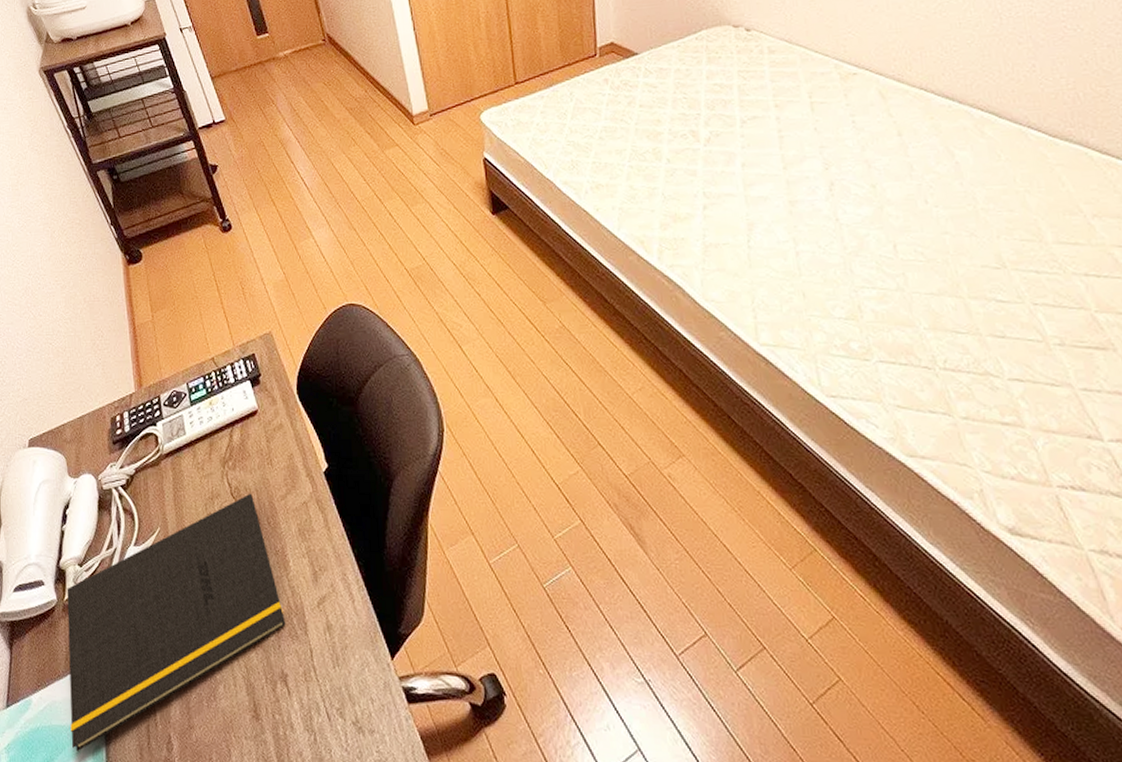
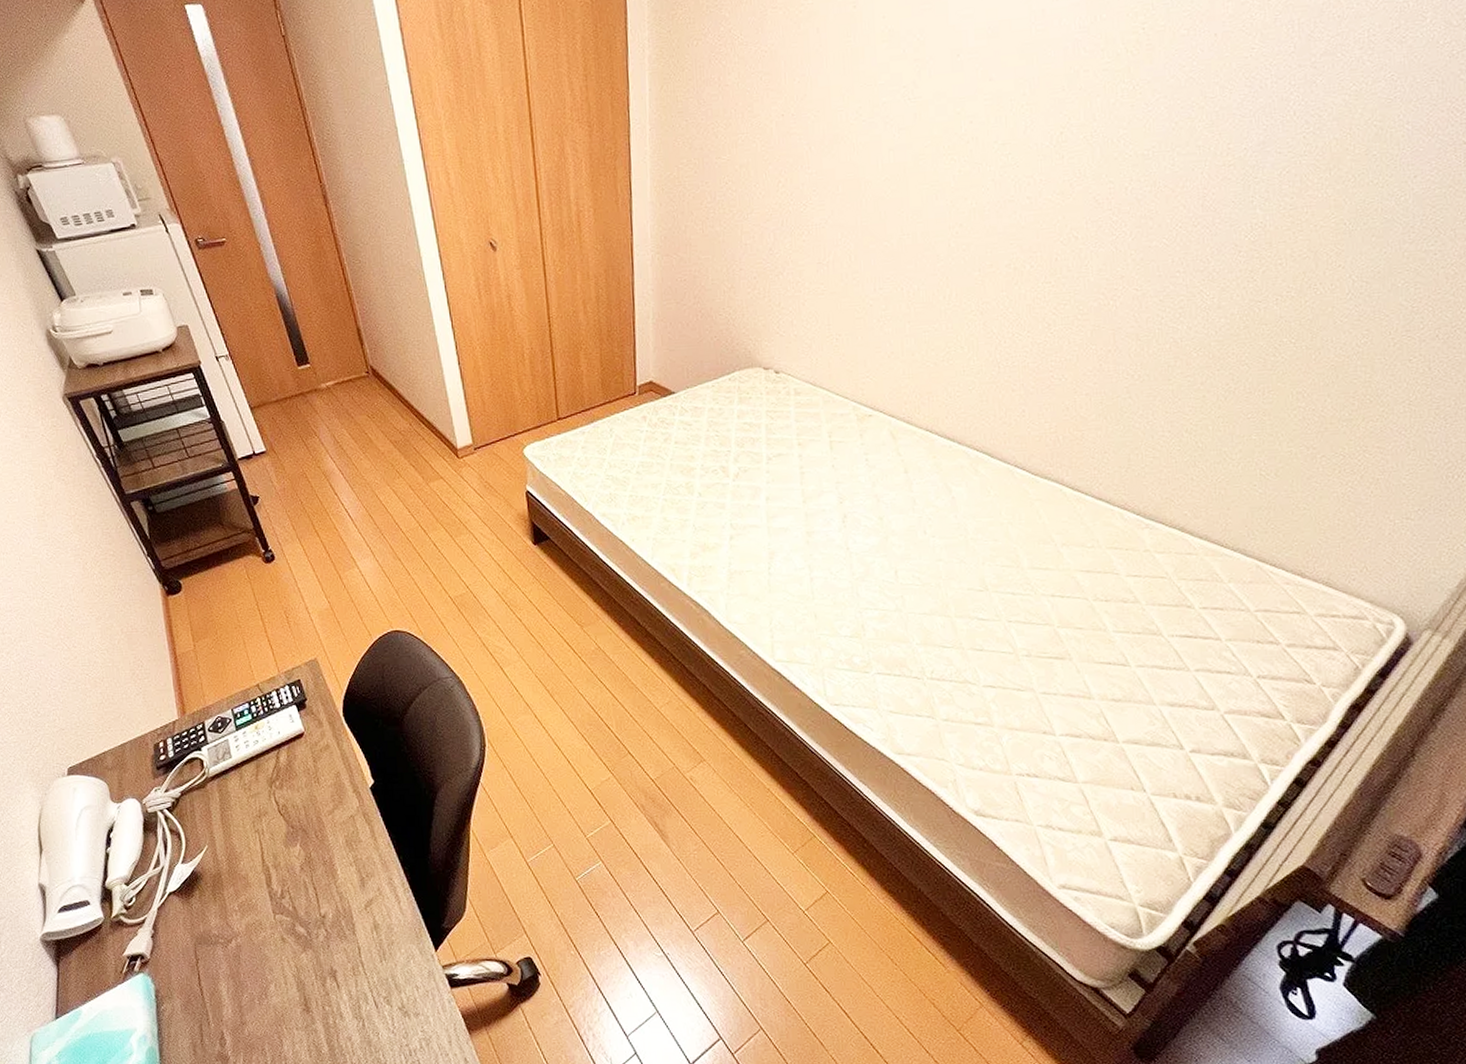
notepad: present [67,493,286,752] -> none [114,809,335,1054]

